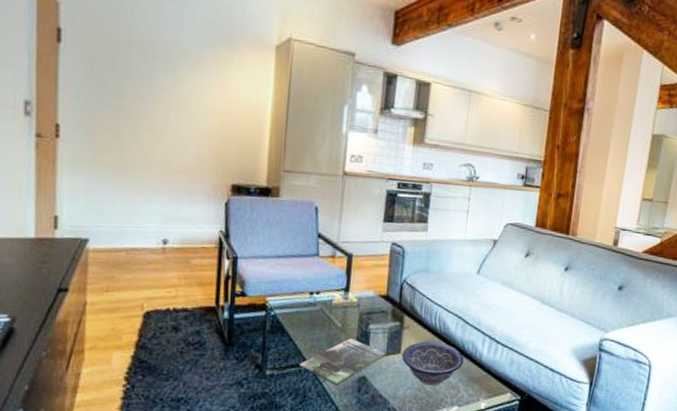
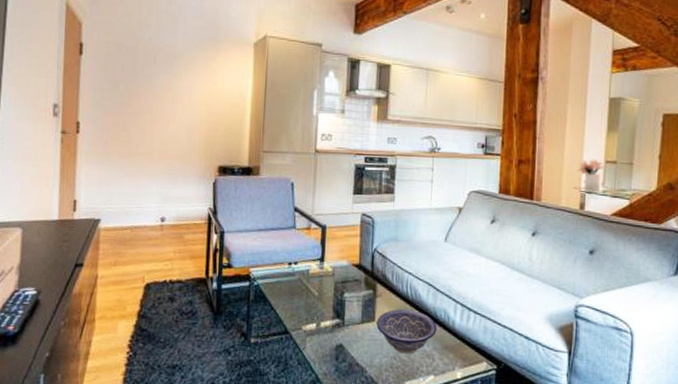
magazine: present [299,338,386,385] -> none [280,307,361,353]
bouquet: none [608,195,652,232] -> present [573,159,619,194]

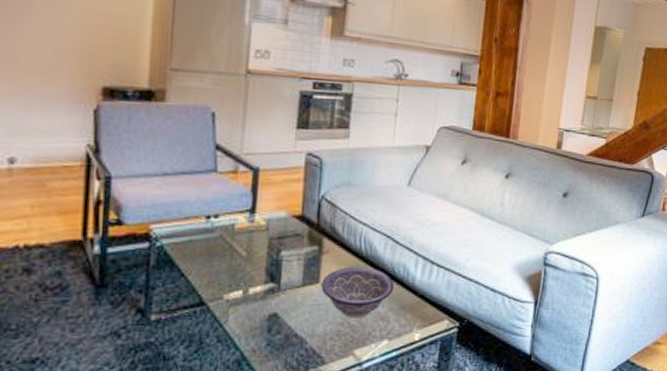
bouquet: present [573,159,619,194] -> none [551,93,597,132]

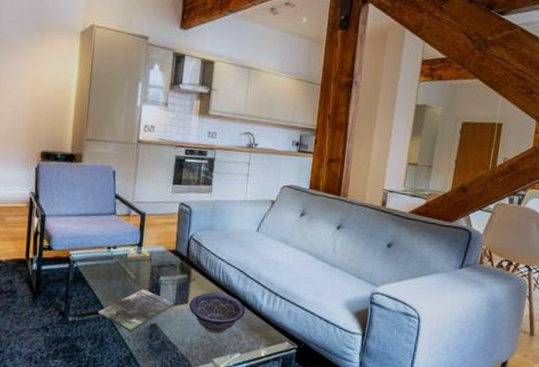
magazine: none [193,269,302,326] -> present [97,289,175,331]

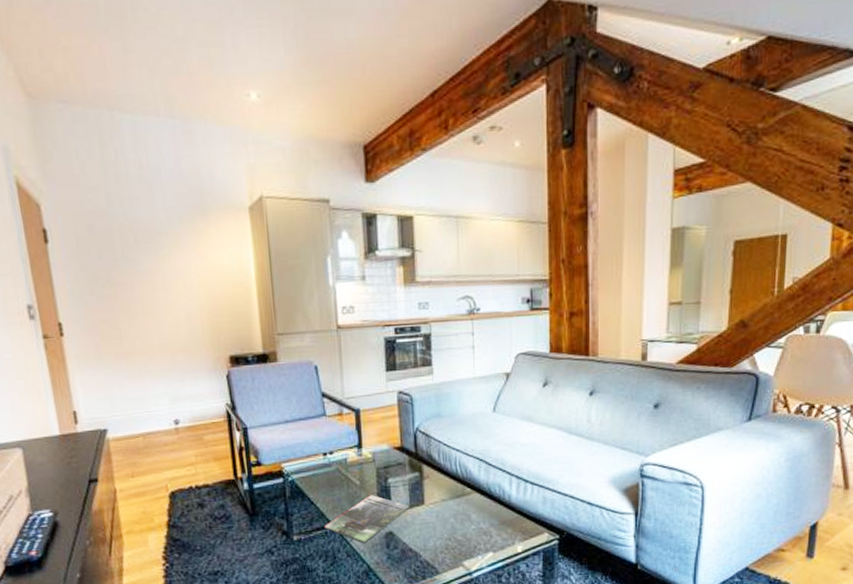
decorative bowl: present [189,292,246,334] -> none [426,487,492,534]

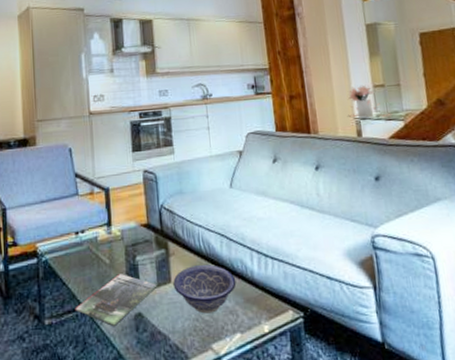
decorative bowl: none [426,487,492,534] -> present [173,264,236,314]
bouquet: none [633,301,685,341] -> present [347,85,393,119]

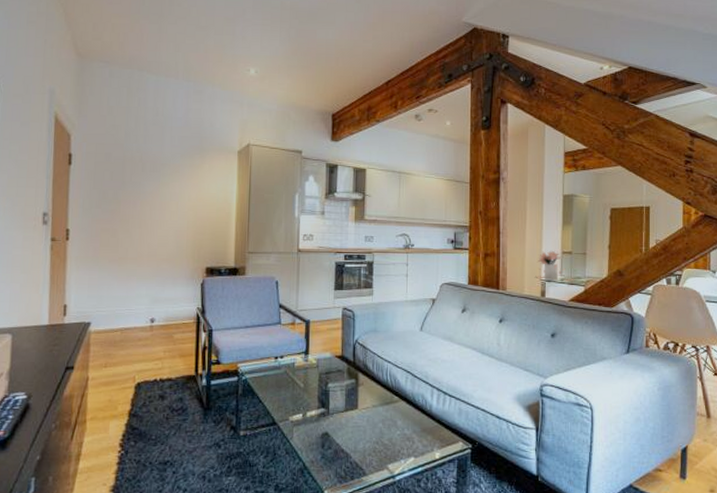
magazine: present [75,274,157,326] -> none [268,397,345,442]
decorative bowl: present [173,264,236,314] -> none [359,395,416,438]

